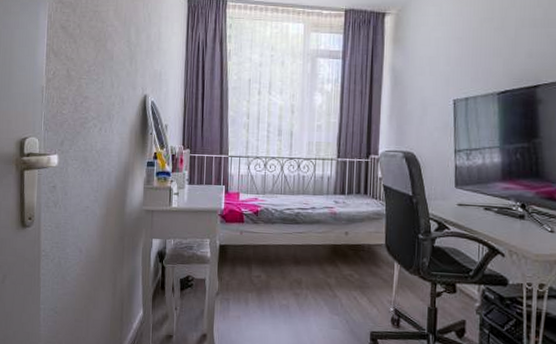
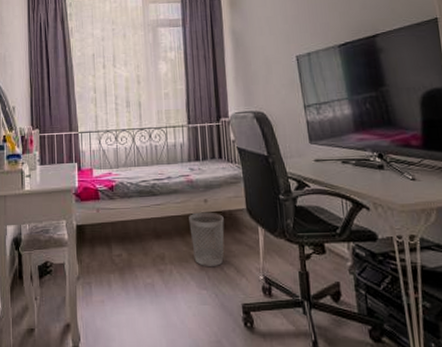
wastebasket: none [328,243,362,295] -> present [189,212,225,266]

